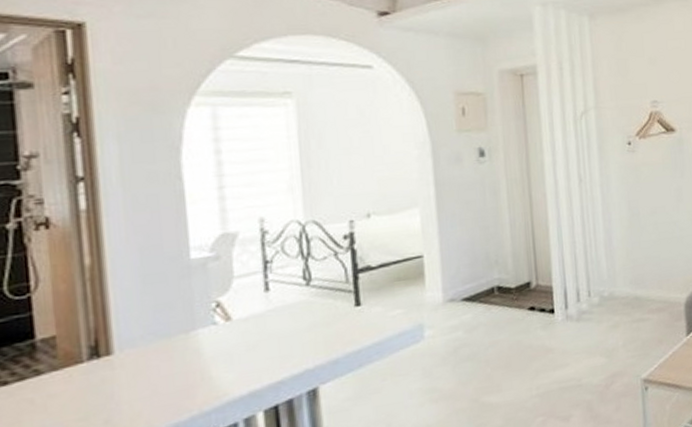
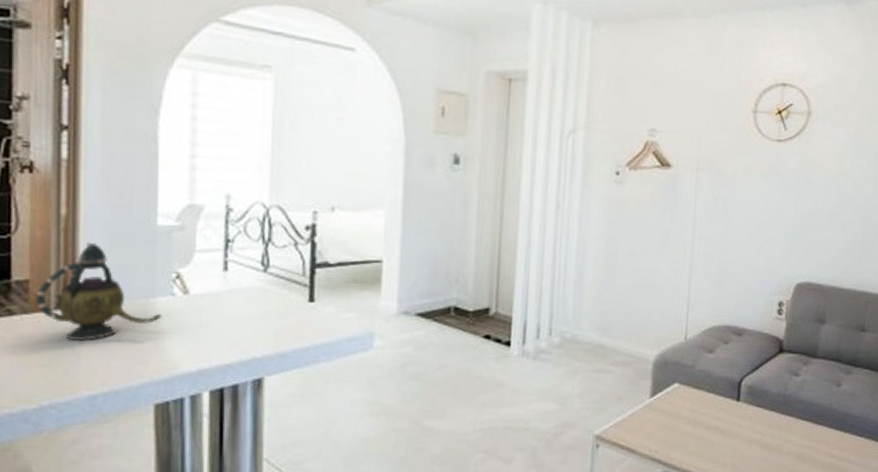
teapot: none [65,287,206,390] -> present [36,242,163,341]

